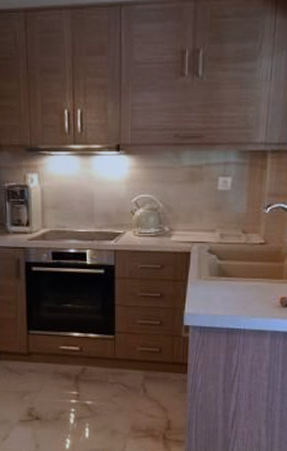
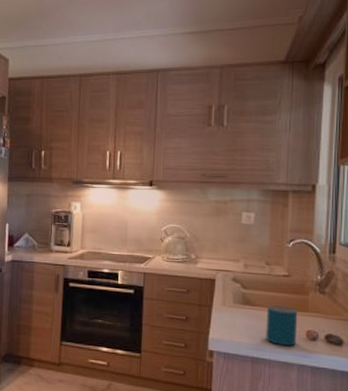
mug: none [241,275,273,314] -> present [266,305,298,346]

